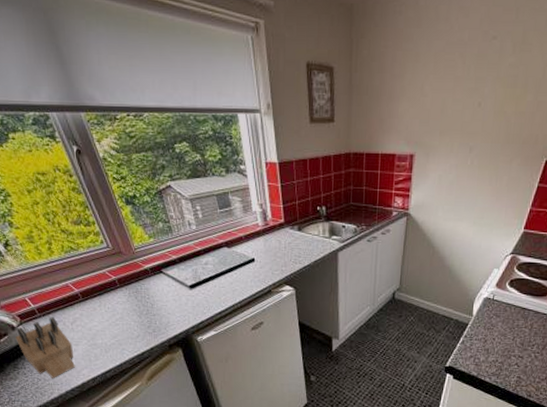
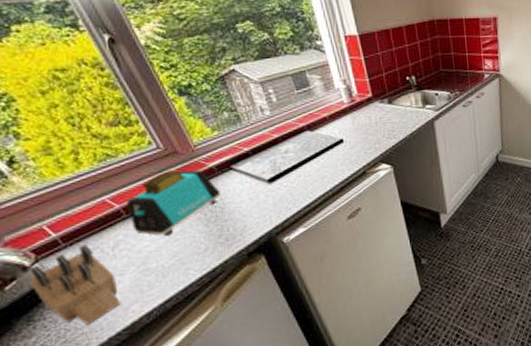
toaster: none [83,267,152,320] -> present [127,170,221,236]

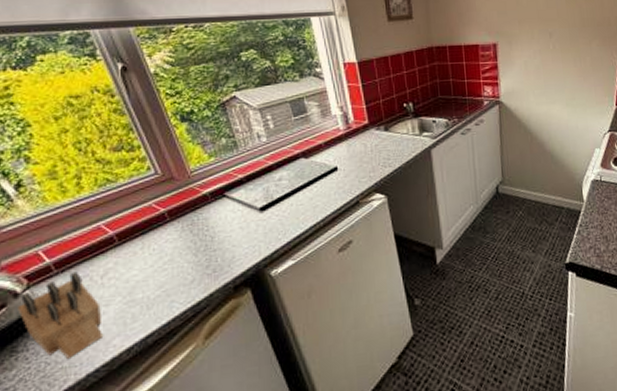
toaster: present [127,170,221,236] -> none [121,196,213,265]

